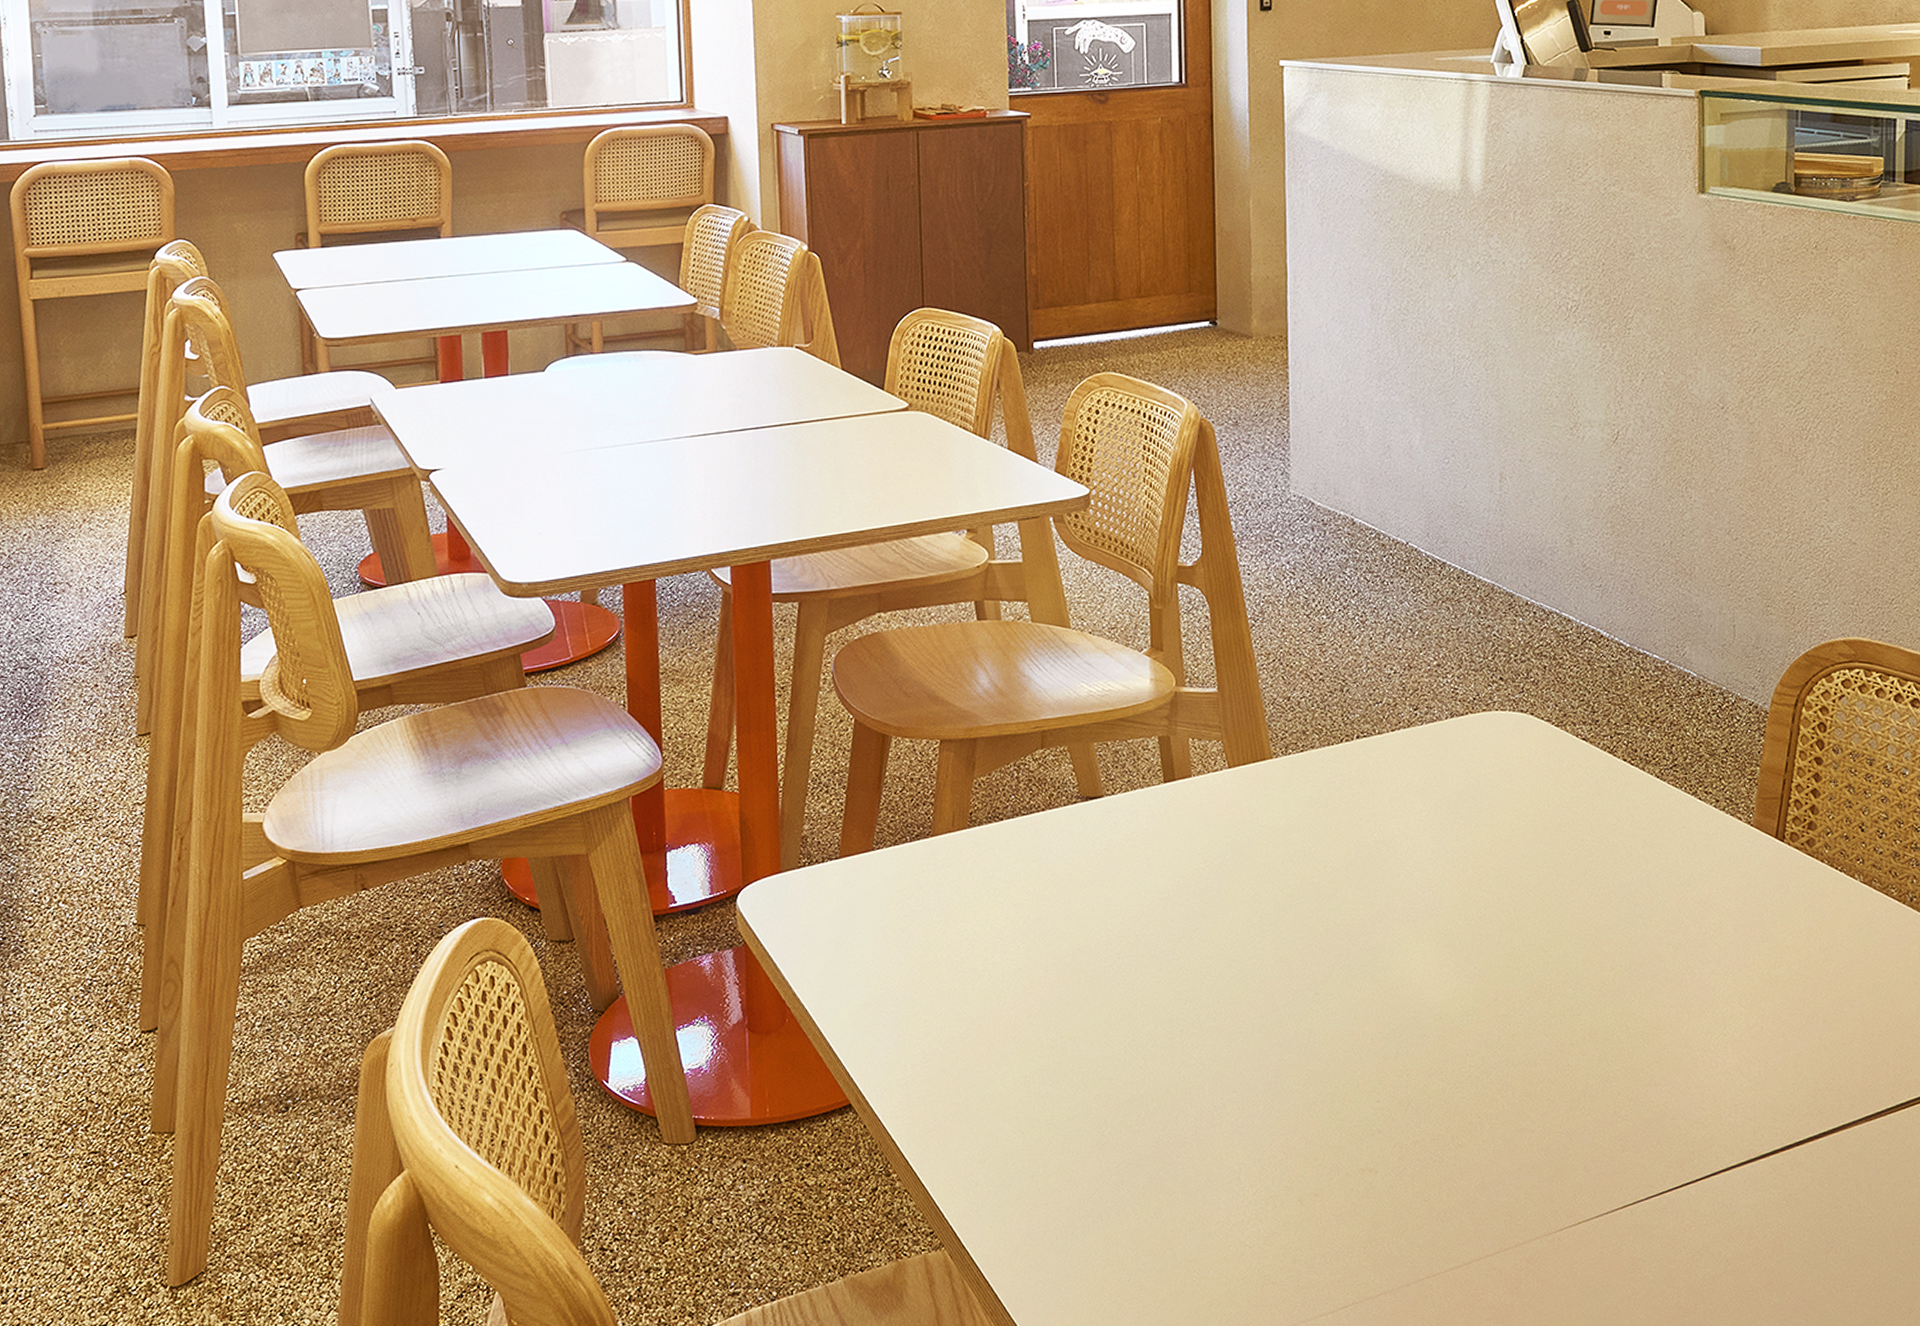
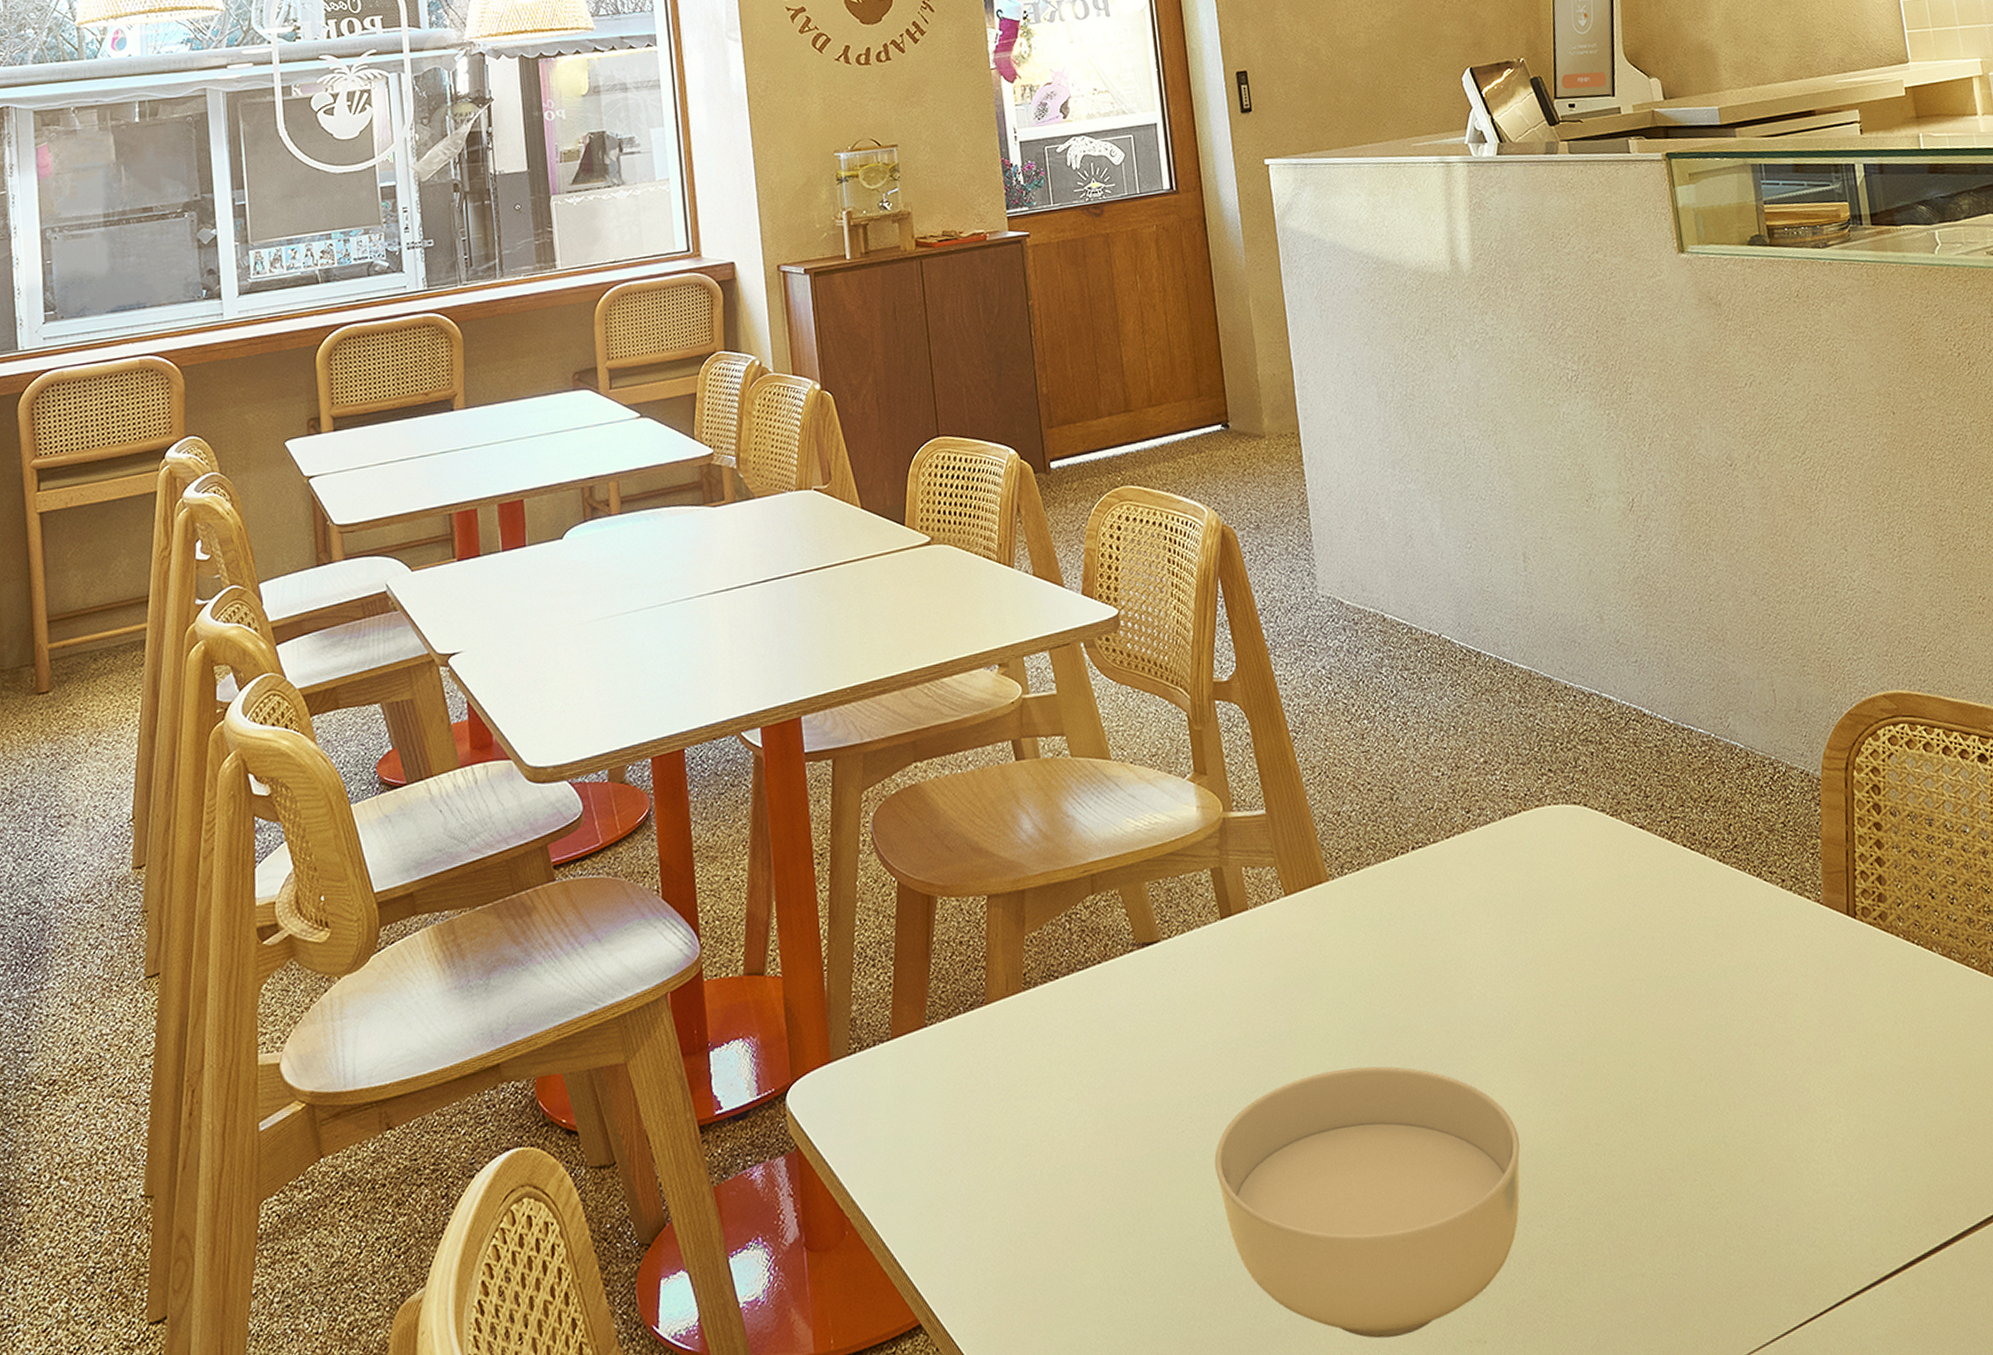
bowl: none [1138,926,1429,1159] -> present [1214,1066,1520,1339]

